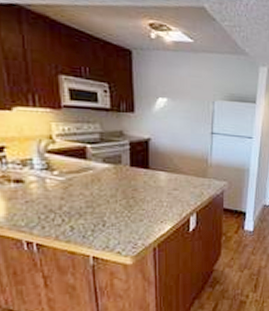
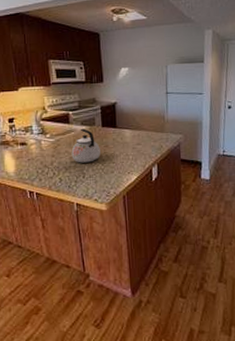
kettle: none [88,166,127,209] -> present [71,128,100,163]

